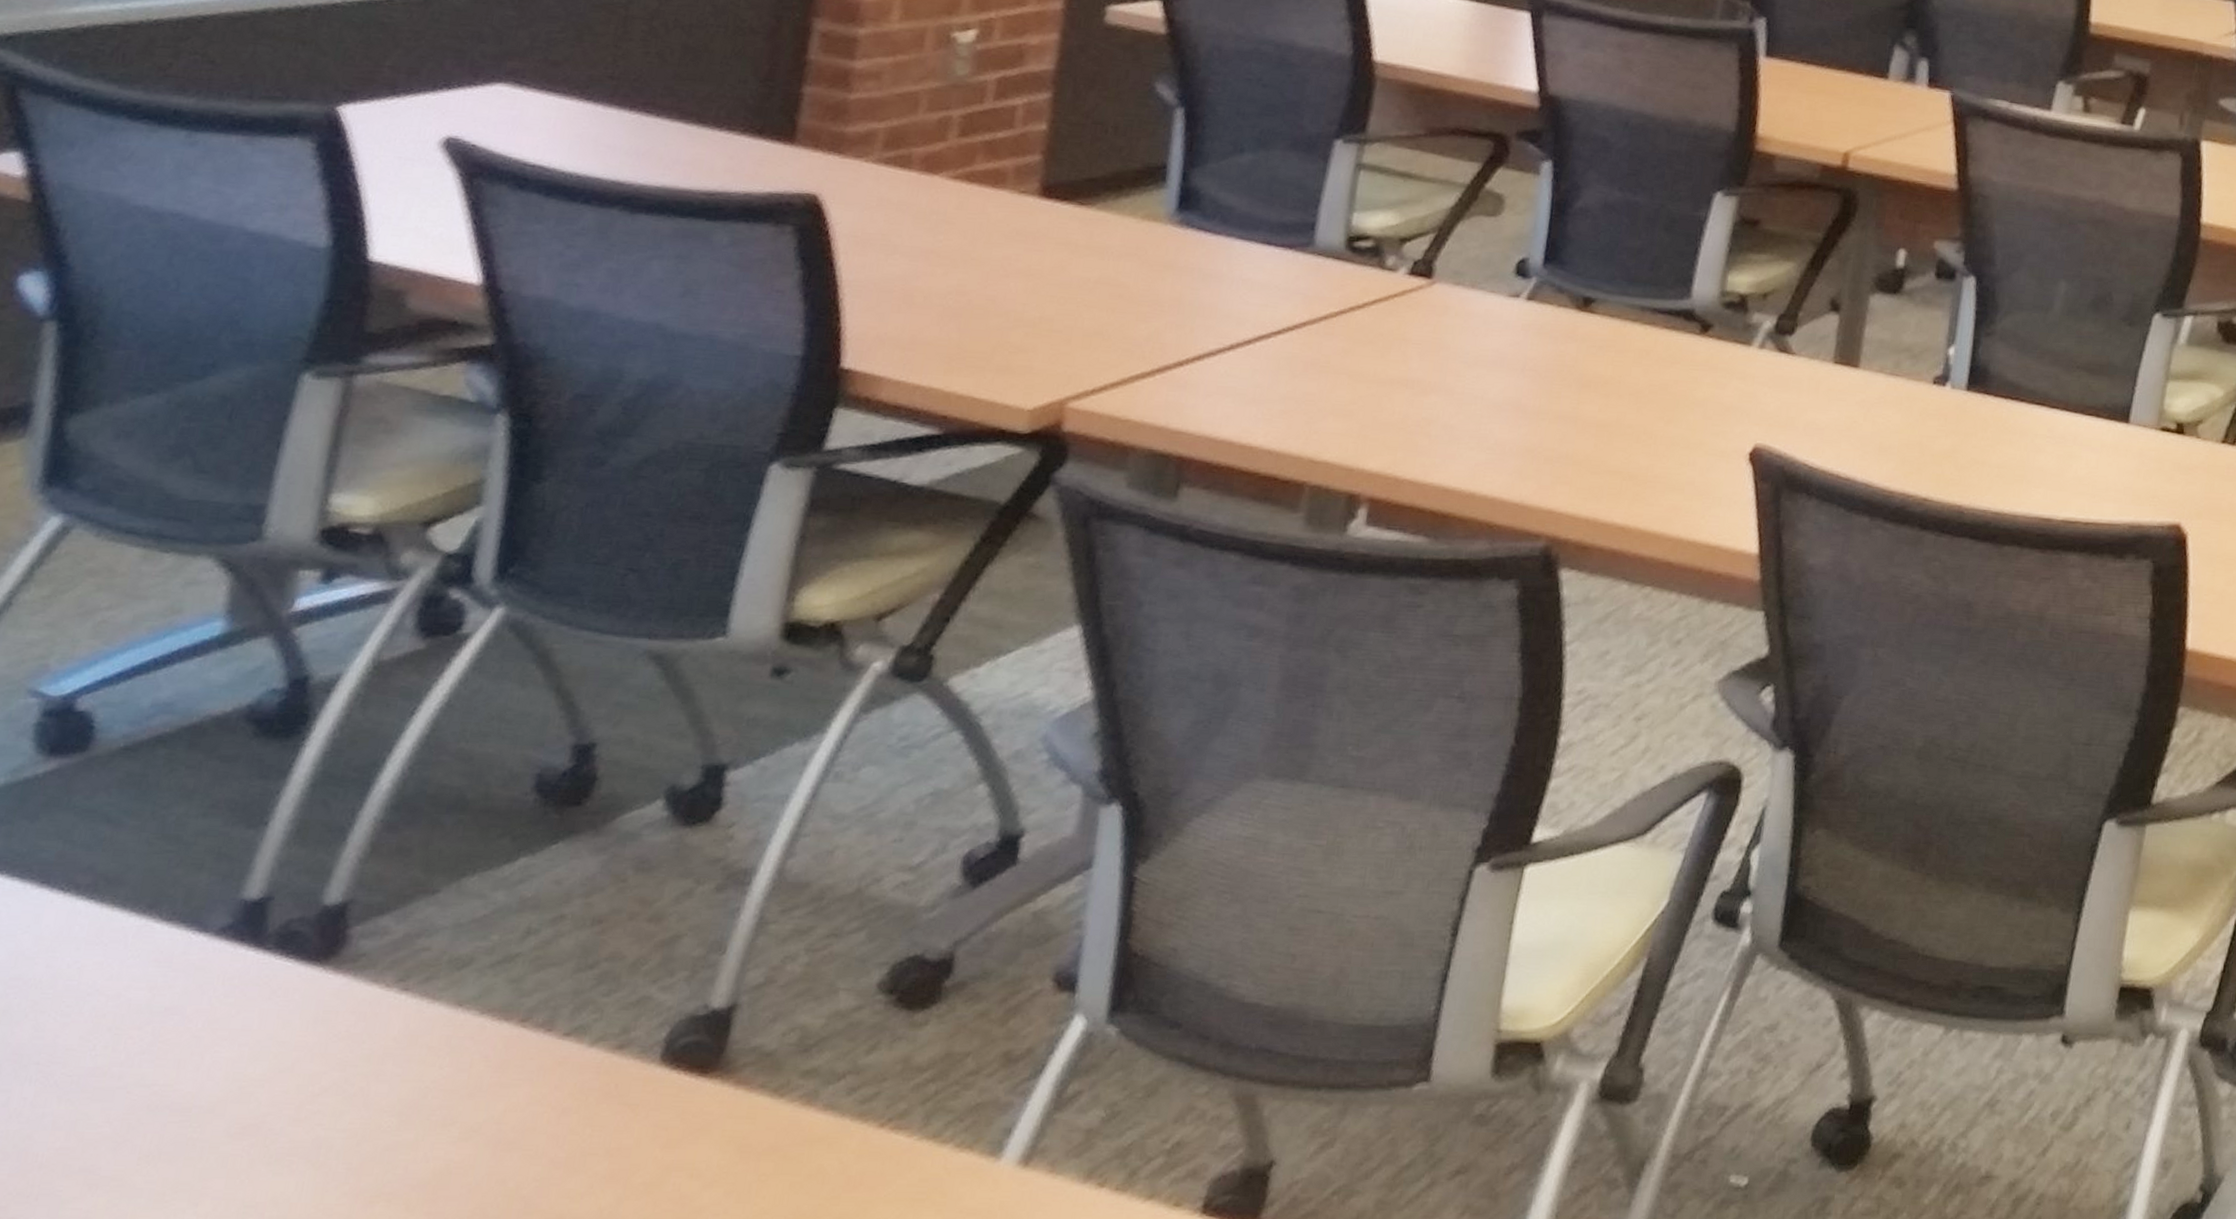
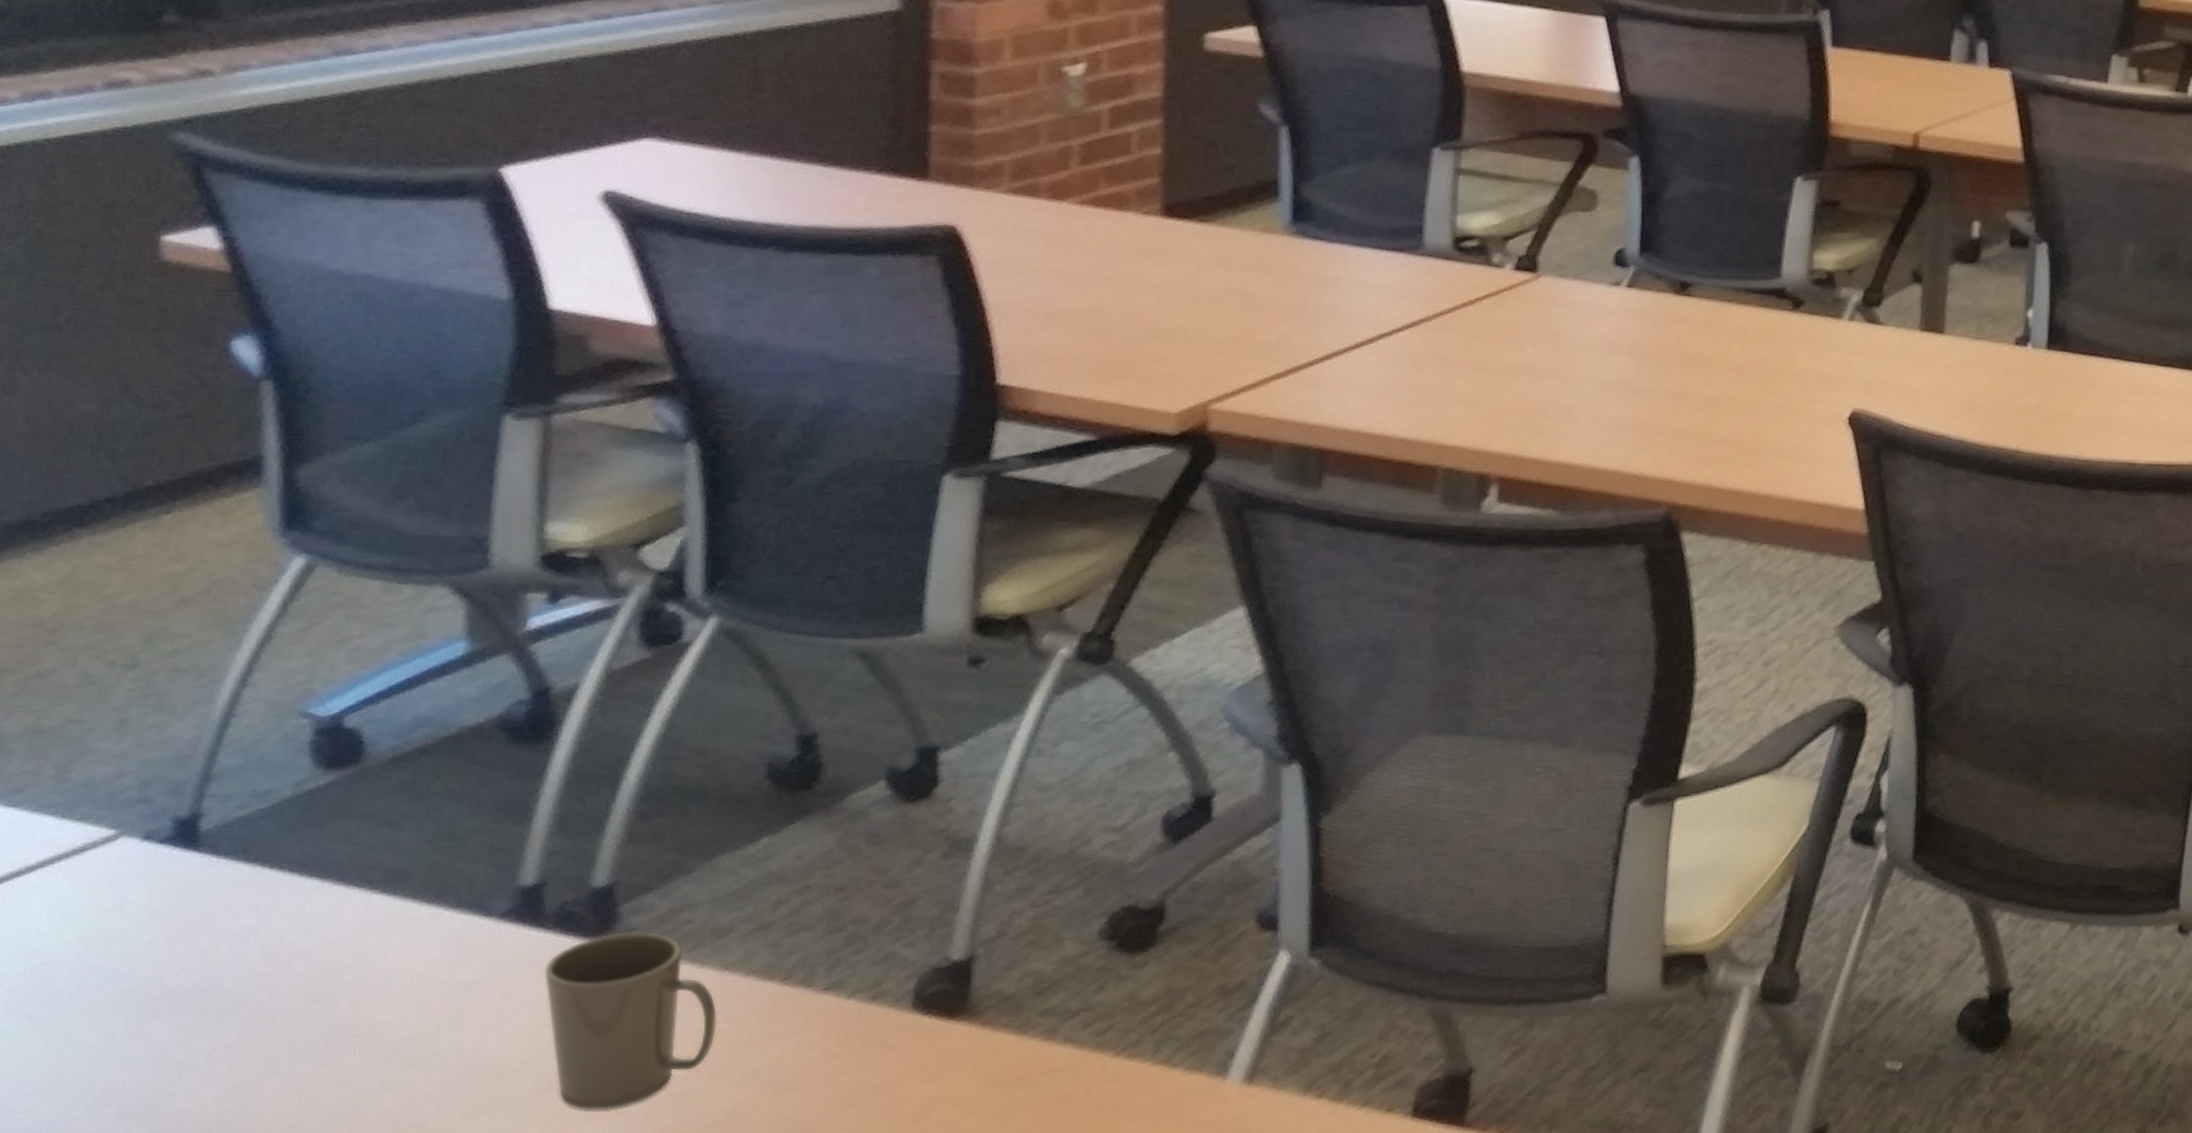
mug: none [251,957,443,1162] -> present [544,931,718,1110]

